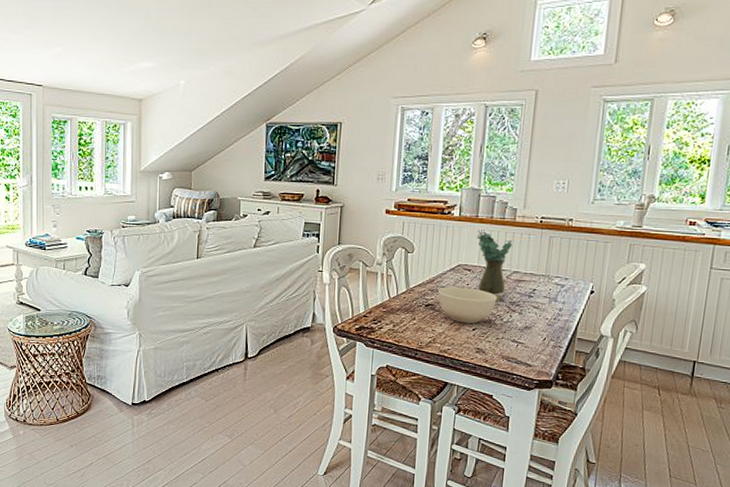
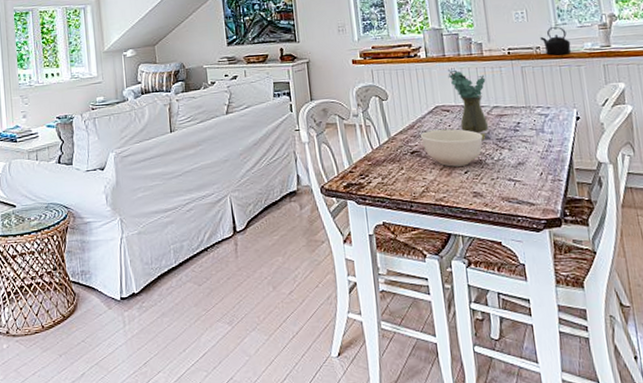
kettle: none [575,201,604,231] -> present [540,27,571,56]

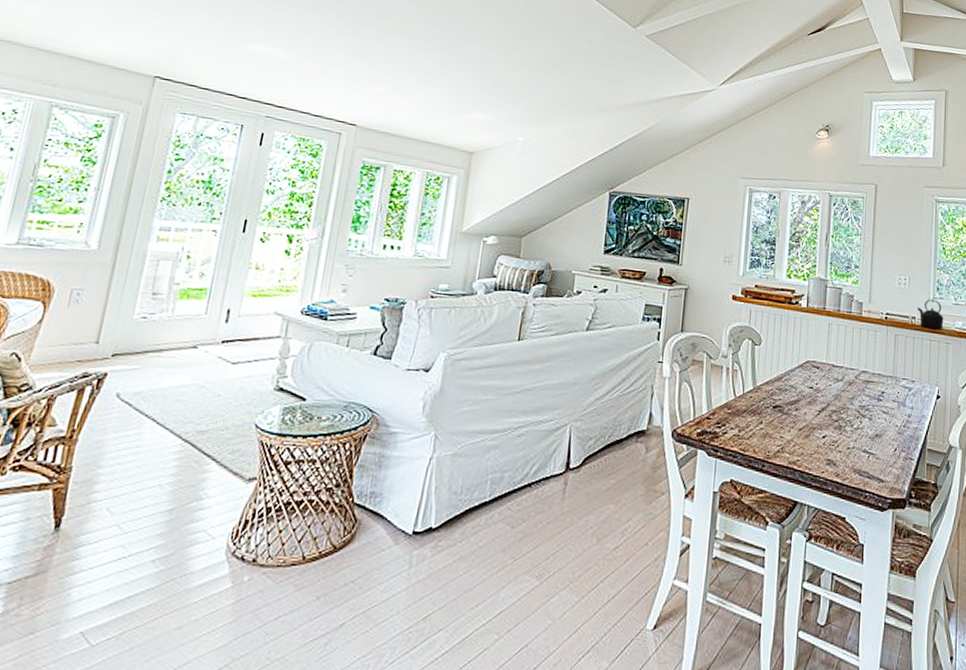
bowl: present [420,129,483,167] -> none [785,386,846,430]
vase: present [447,69,489,141] -> none [824,323,860,406]

